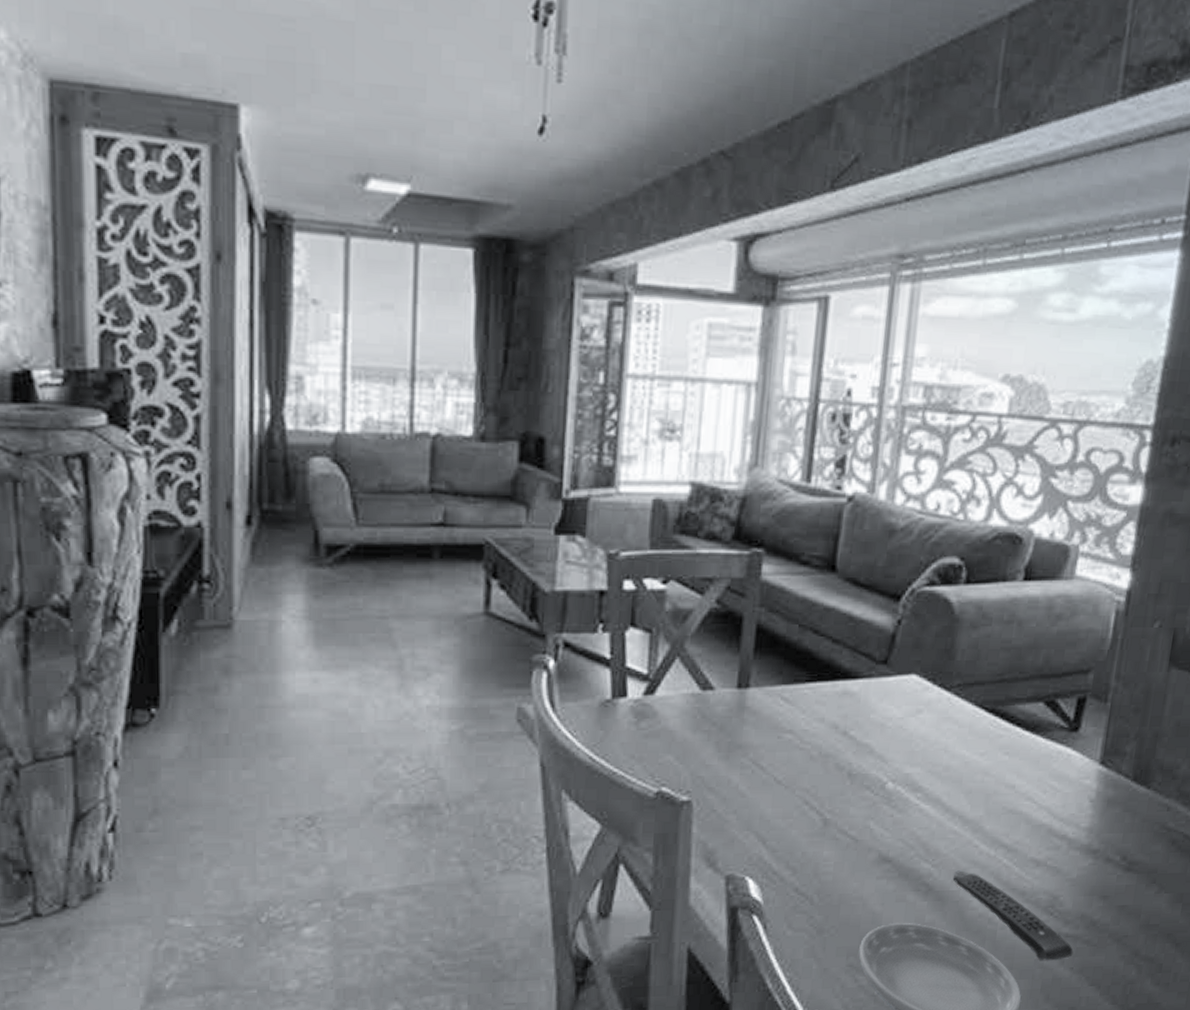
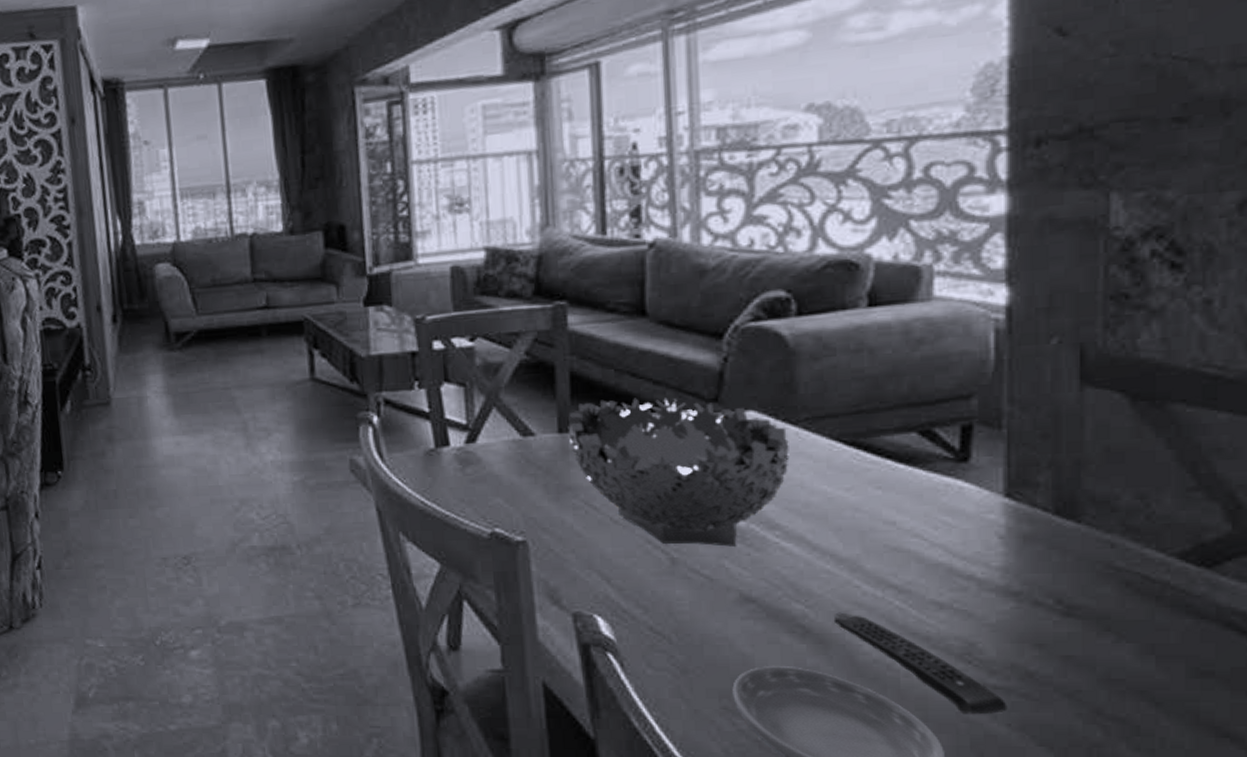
decorative bowl: none [746,655,941,808] -> present [567,398,790,547]

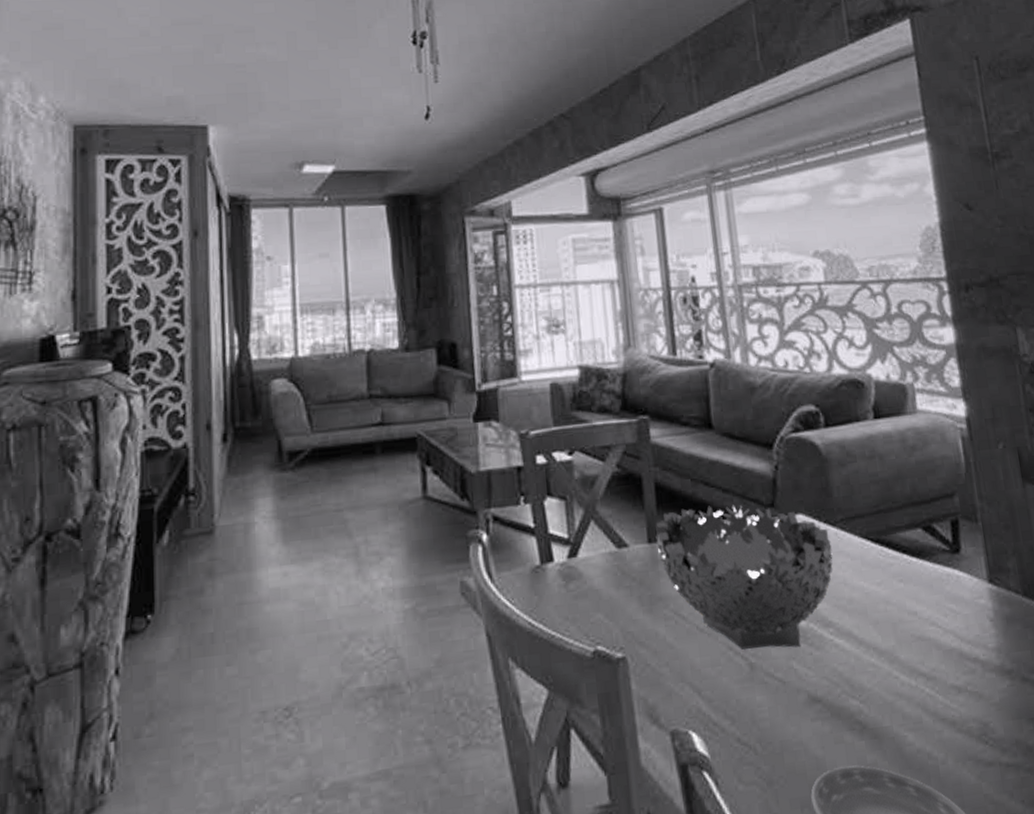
remote control: present [833,612,1008,715] -> none [882,704,1020,796]

